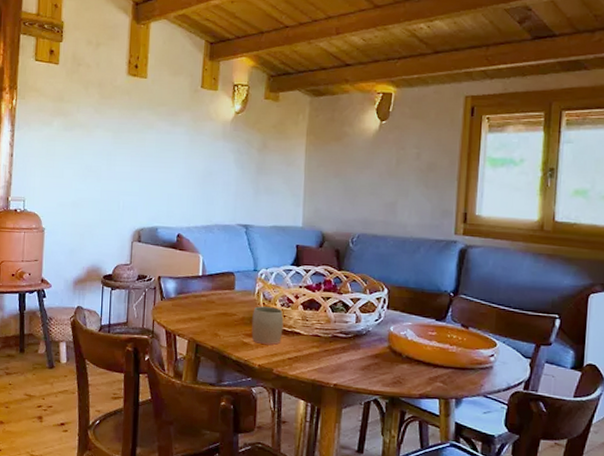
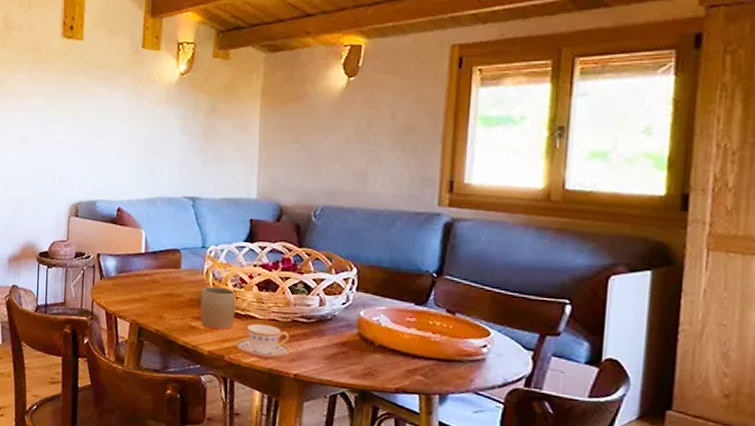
teacup: none [283,339,331,371] -> present [235,323,291,360]

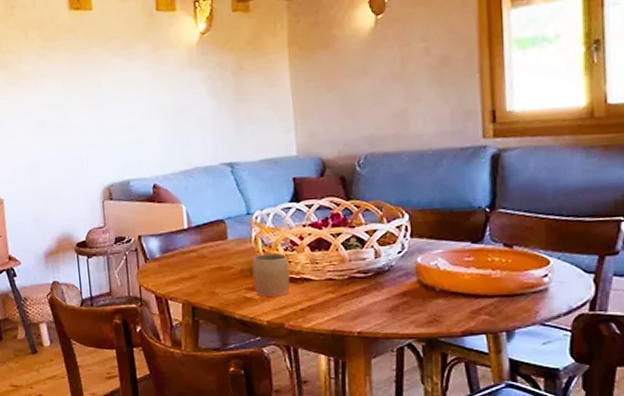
teacup: present [235,323,291,360] -> none [294,285,352,321]

